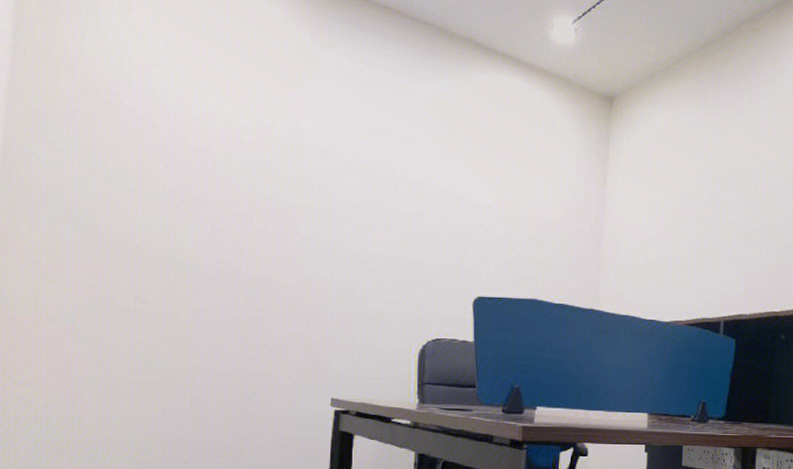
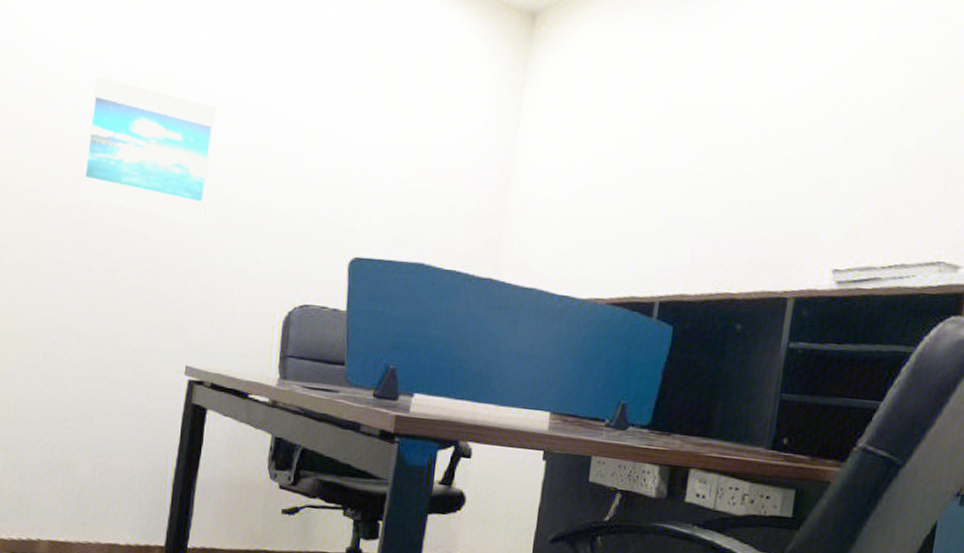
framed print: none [218,144,345,272] -> present [80,75,217,223]

